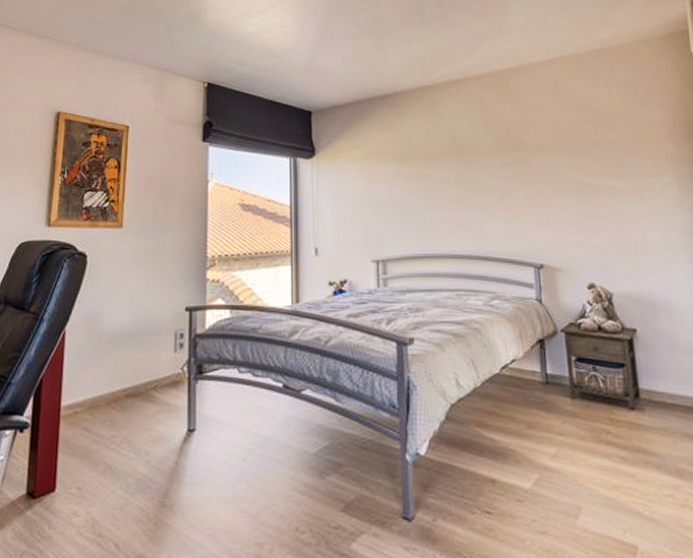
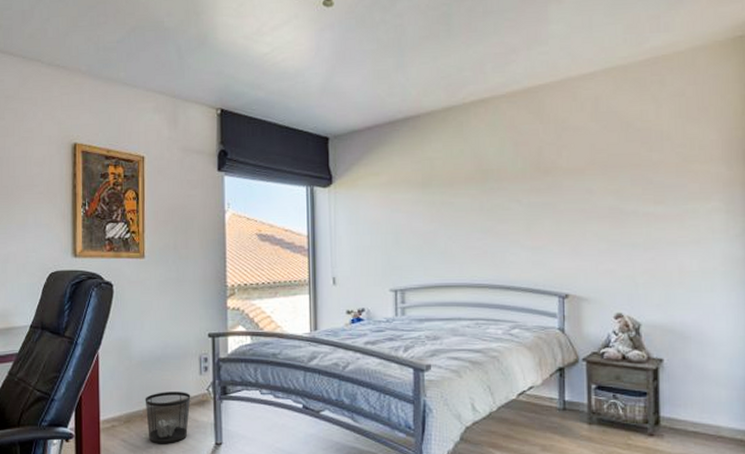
waste bin: none [112,372,164,433] -> present [145,392,191,444]

